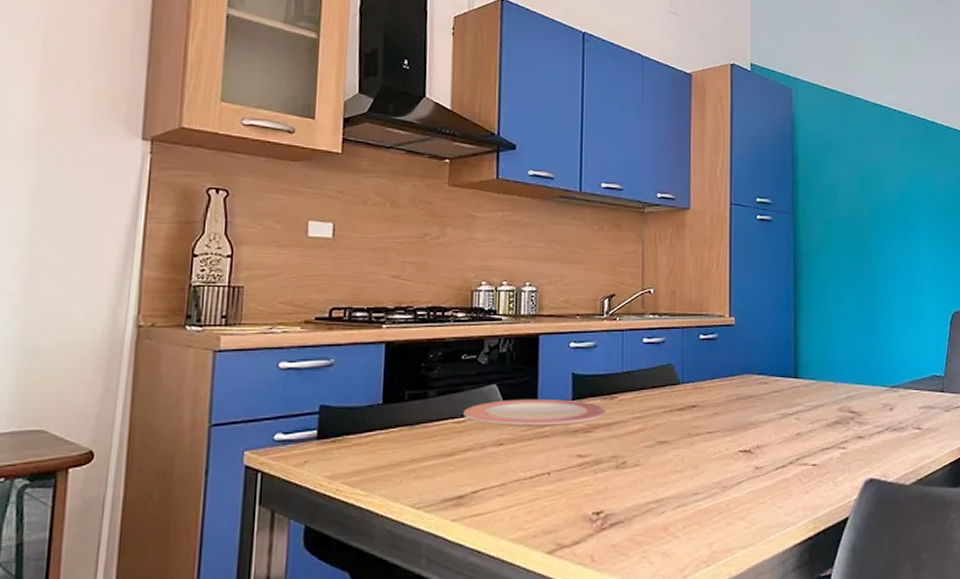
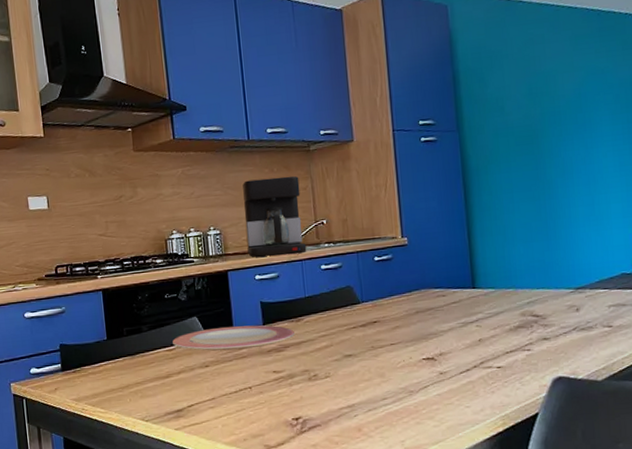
coffee maker: none [565,235,630,323] -> present [242,175,307,258]

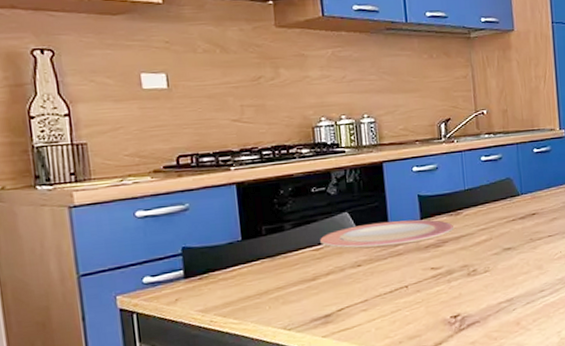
coffee maker: present [242,175,307,258] -> none [400,63,467,149]

